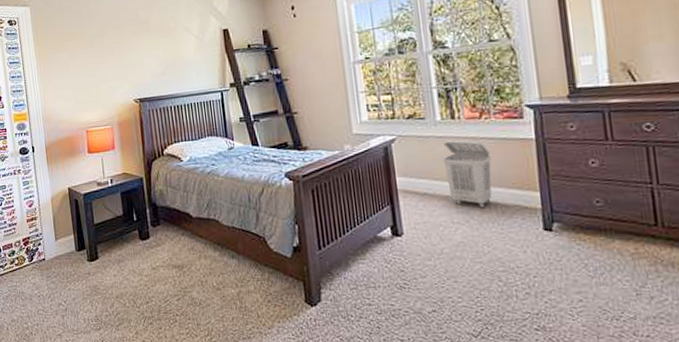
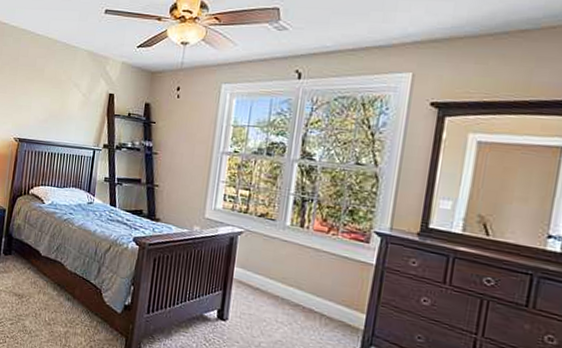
laundry basket: present [443,139,492,209] -> none [281,244,329,316]

